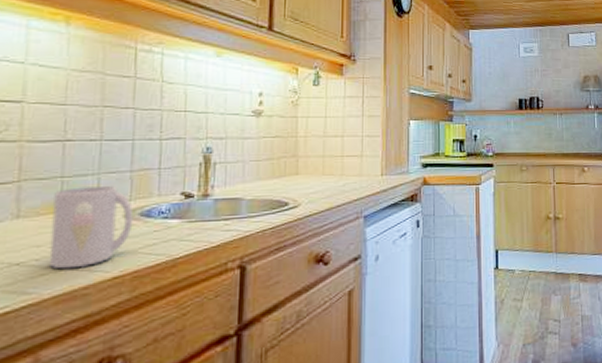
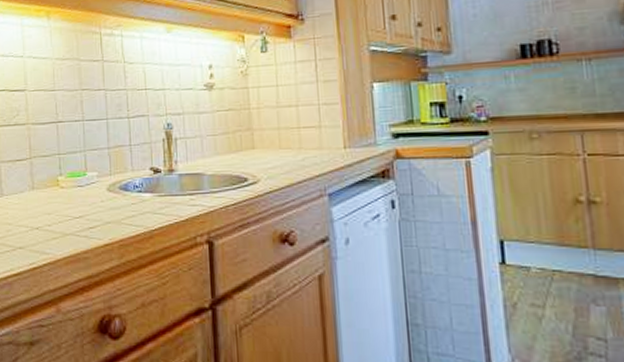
mug: present [49,186,134,269] -> none [54,162,115,235]

